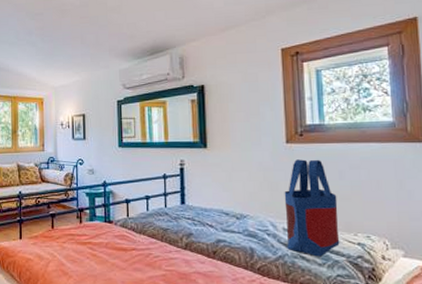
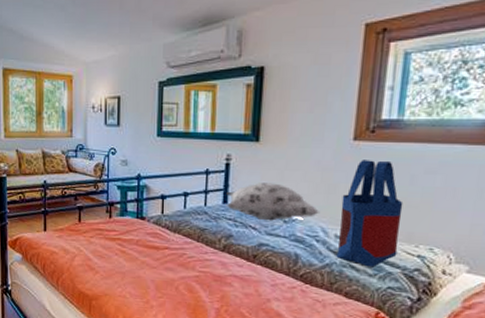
decorative pillow: none [183,183,266,218] -> present [226,182,319,221]

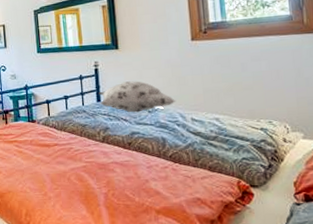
tote bag: present [336,160,403,267] -> none [191,54,244,143]

